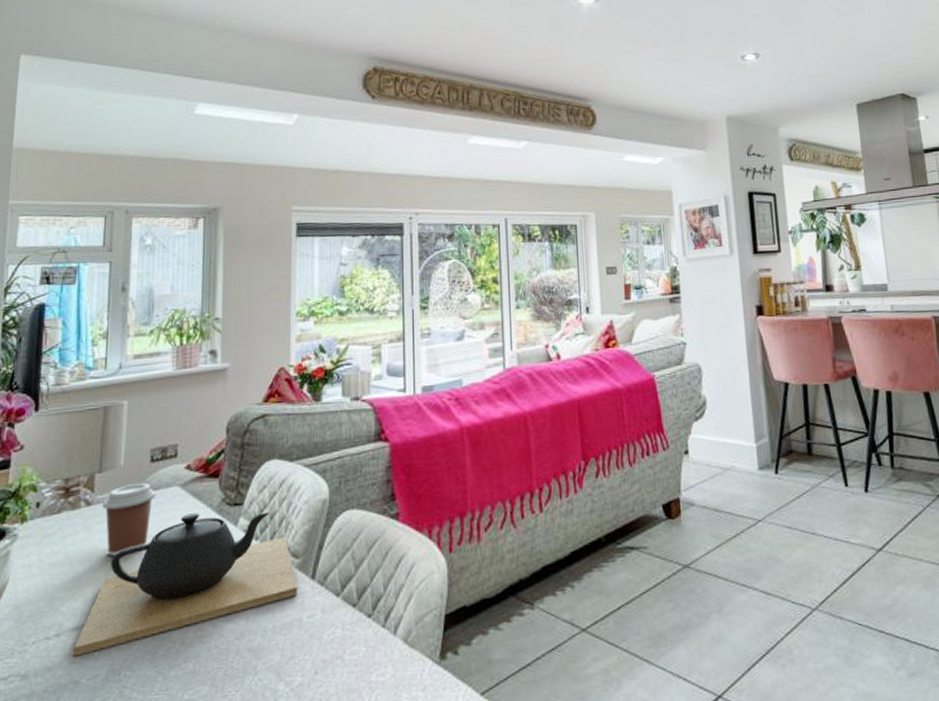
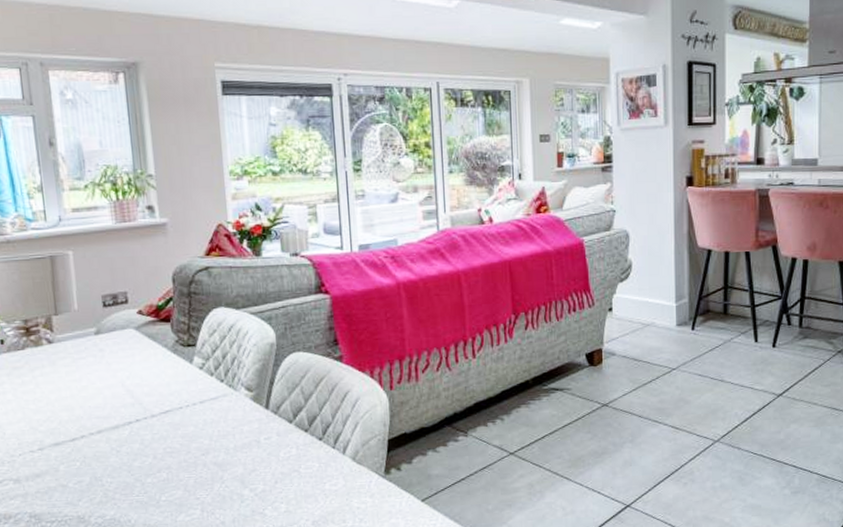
teapot: present [73,512,298,657] -> none [57,352,254,466]
coffee cup: present [102,483,156,557] -> none [63,325,113,387]

